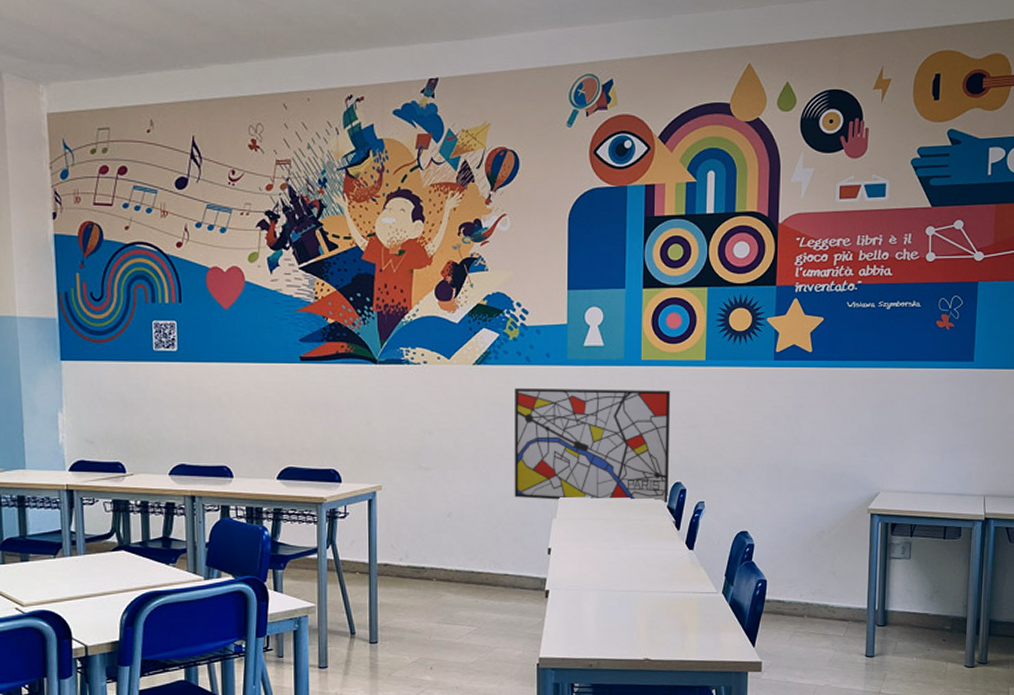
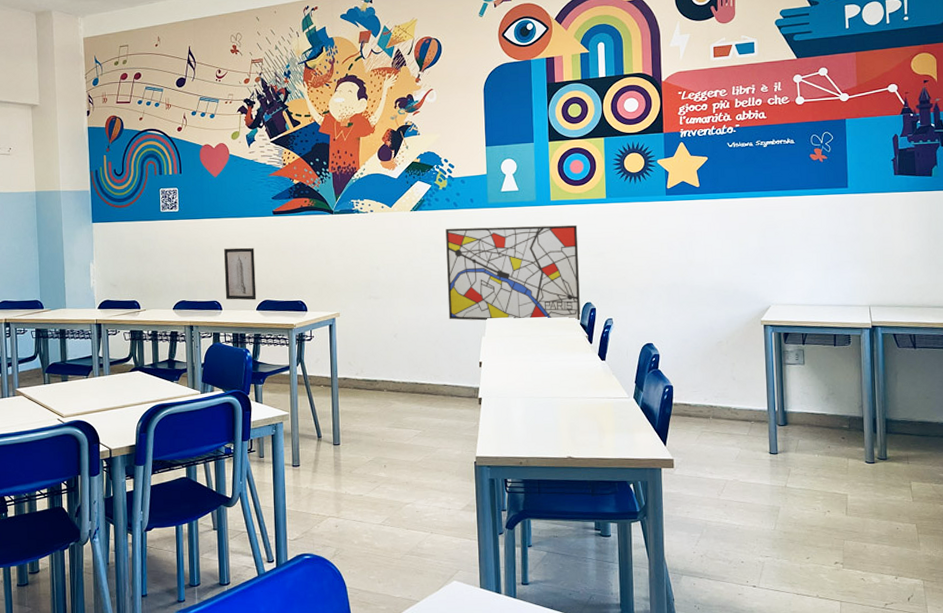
wall art: none [236,400,278,467] -> present [224,247,257,301]

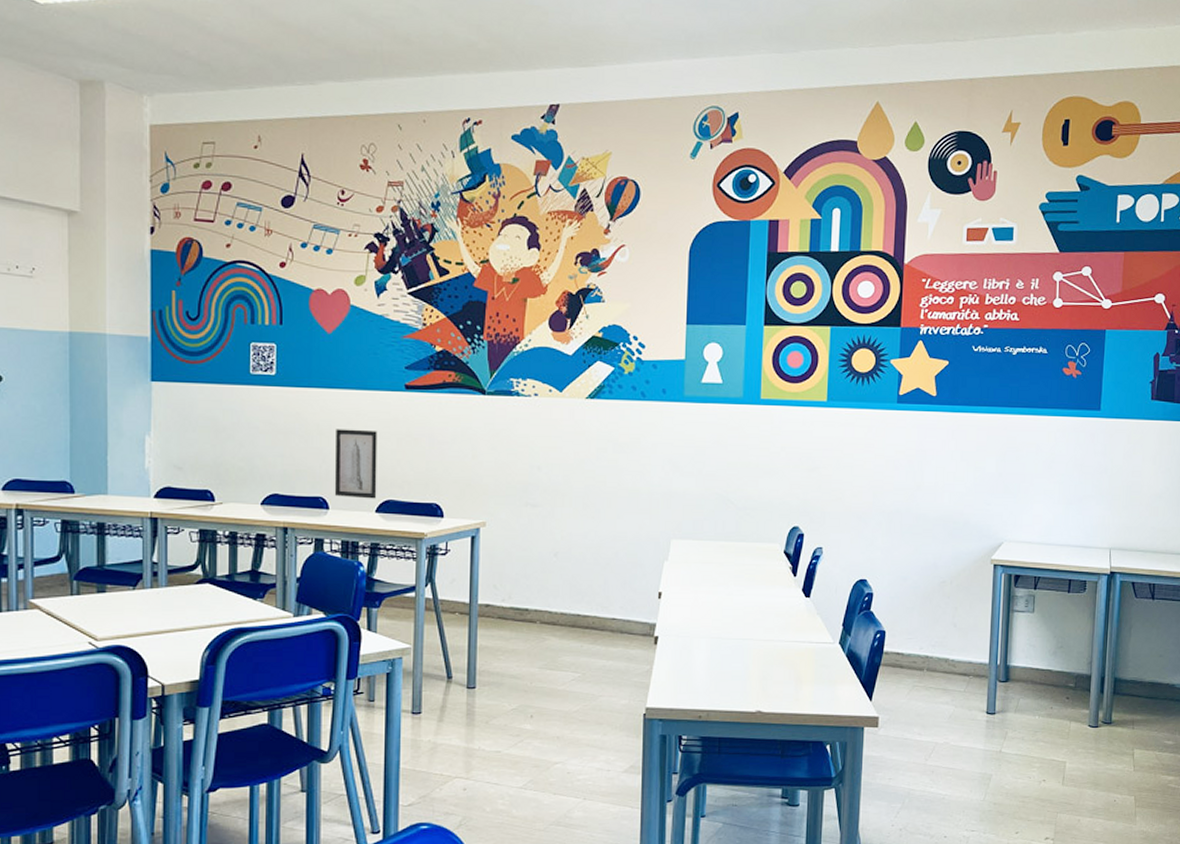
wall art: present [445,224,581,321] -> none [624,423,790,547]

